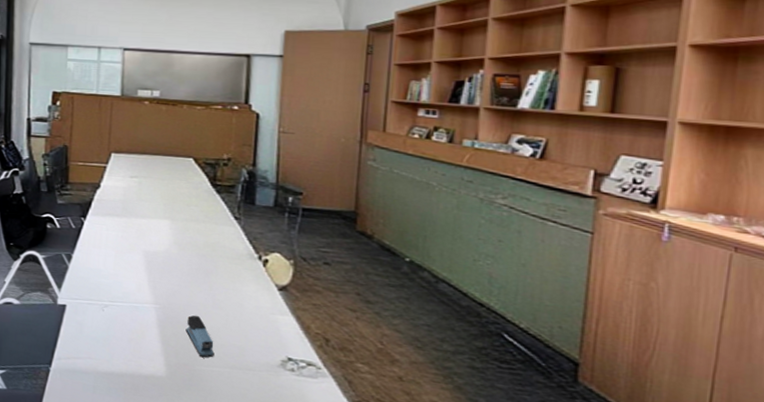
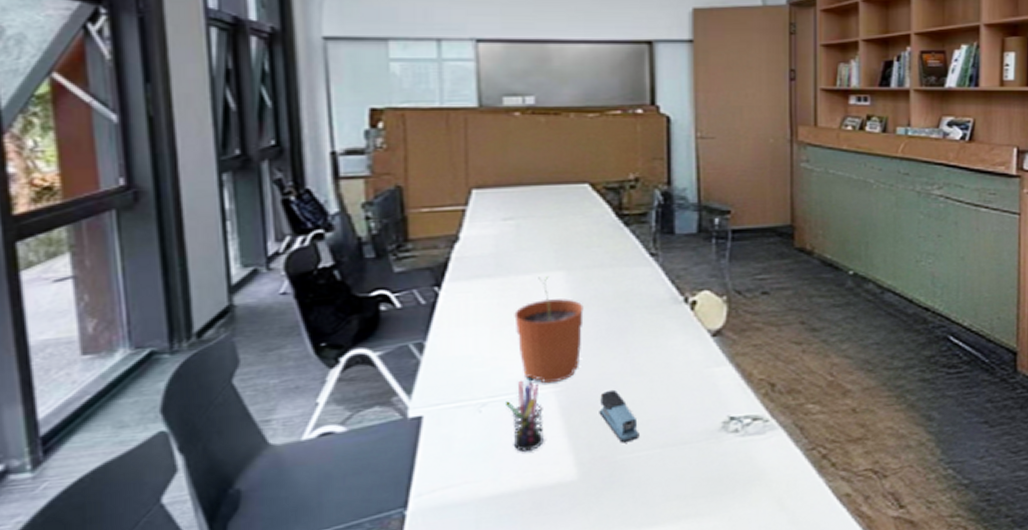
pen holder: none [120,295,146,348] -> present [506,381,544,453]
plant pot: none [132,222,181,301] -> present [514,276,584,384]

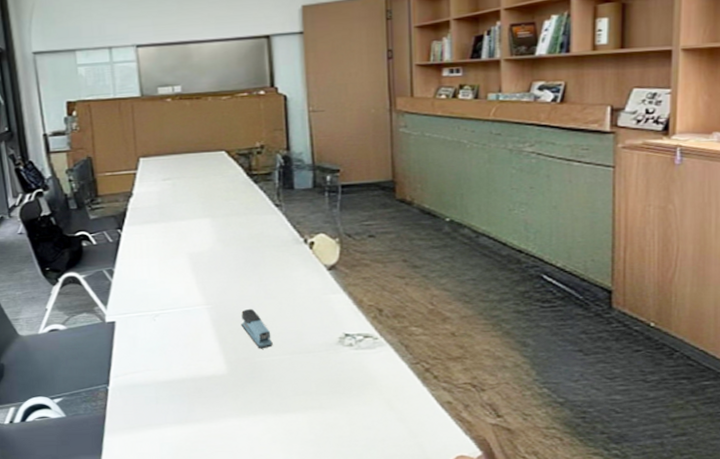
pen holder: present [506,381,544,453] -> none [172,299,201,352]
plant pot: present [514,276,584,384] -> none [175,222,226,302]

